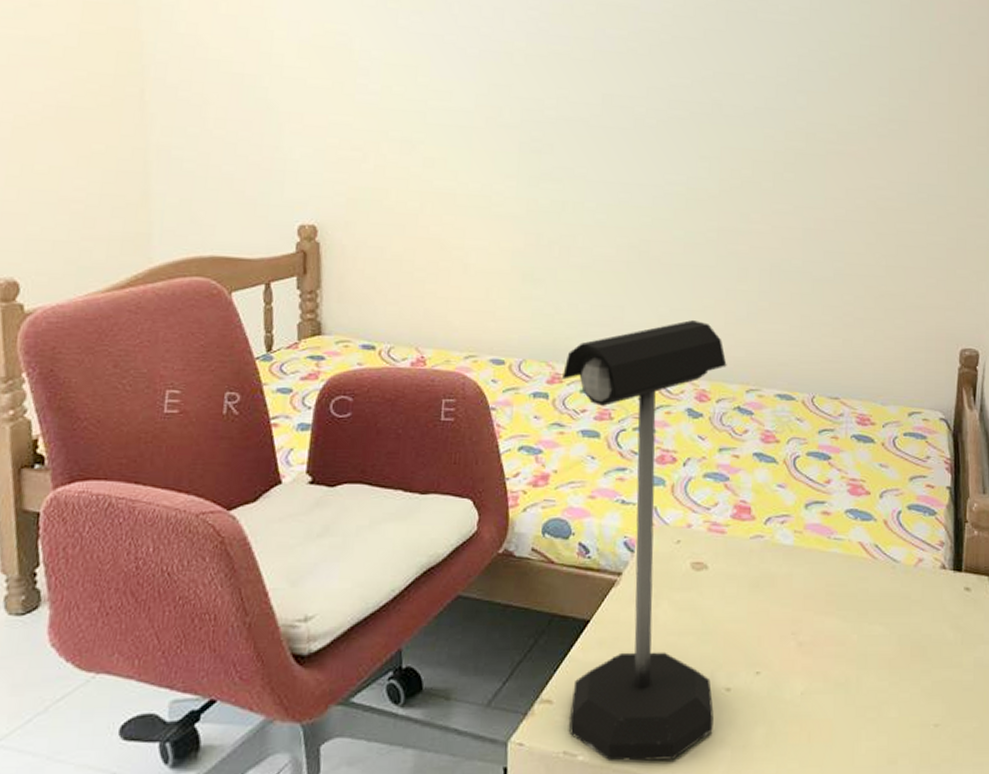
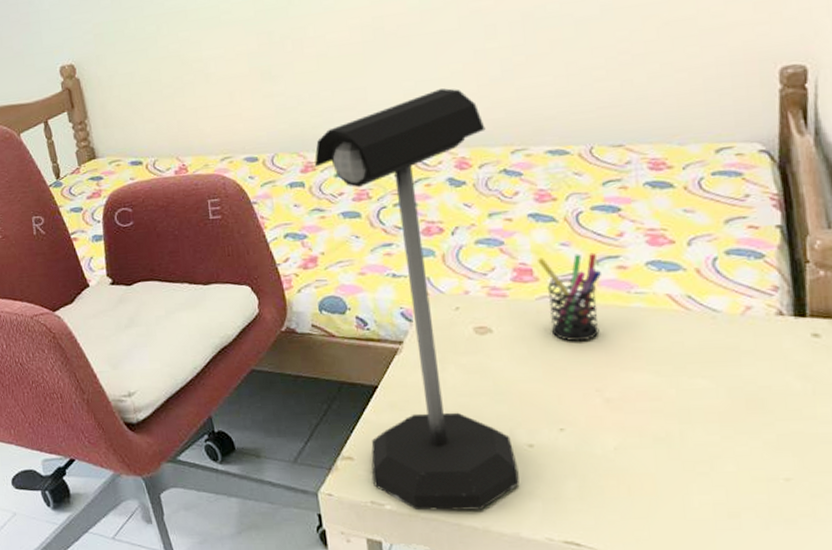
pen holder: none [756,496,810,583] -> present [538,252,603,342]

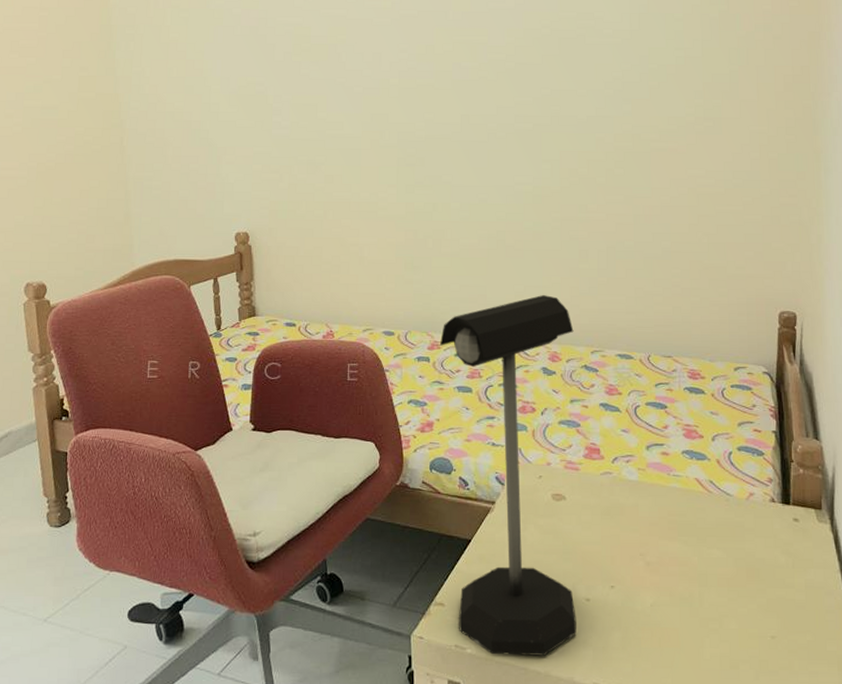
pen holder: present [538,252,603,342] -> none [604,439,651,513]

